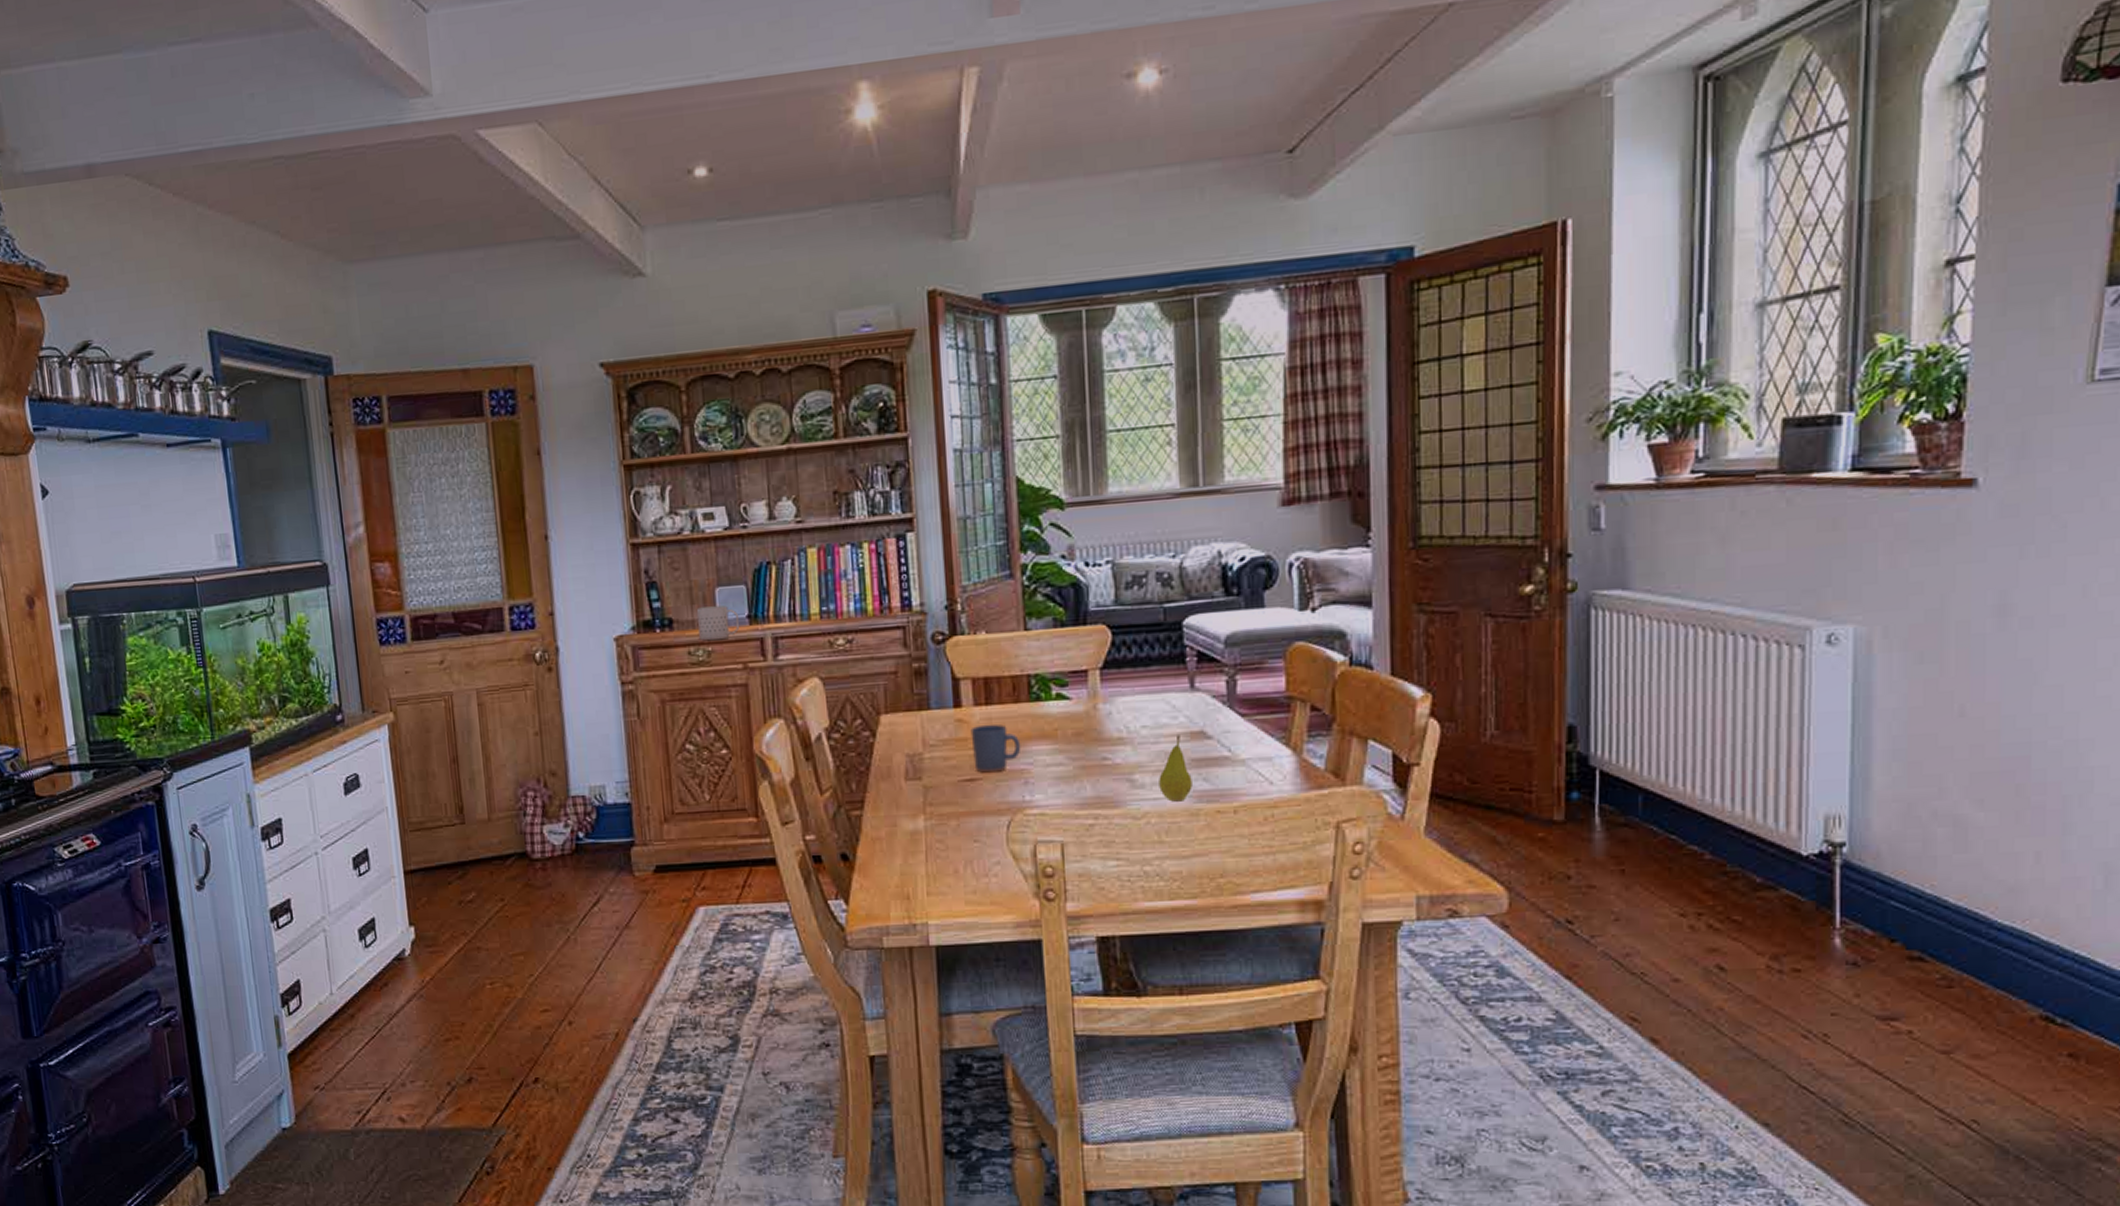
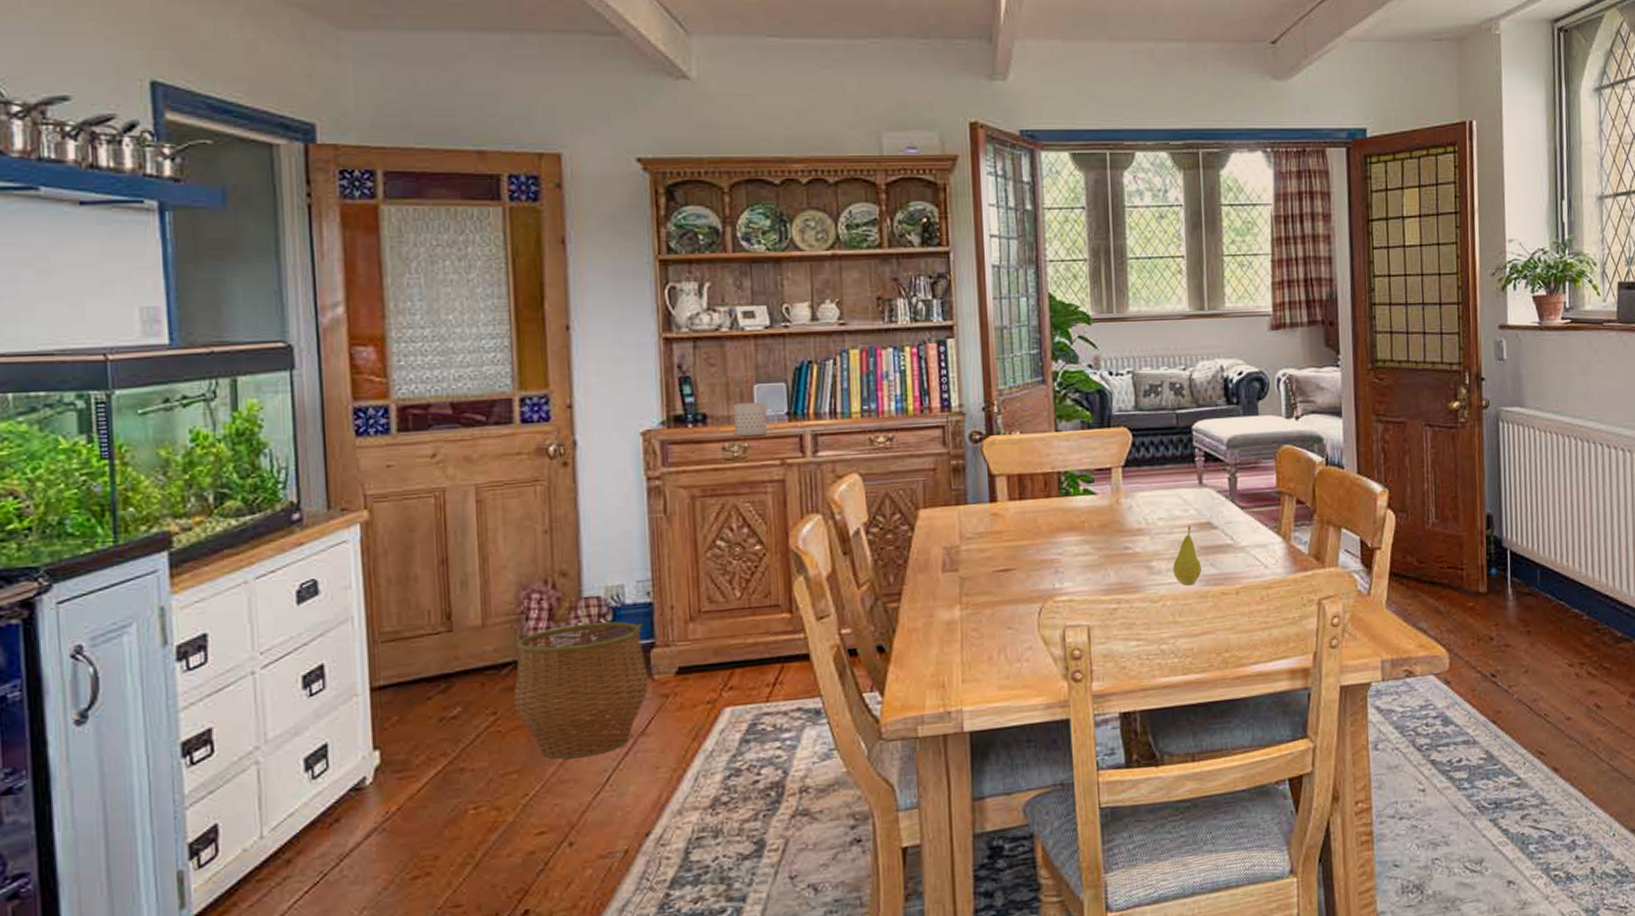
basket: none [516,819,632,946] -> present [514,621,650,759]
mug: present [970,725,1021,773] -> none [1005,518,1052,563]

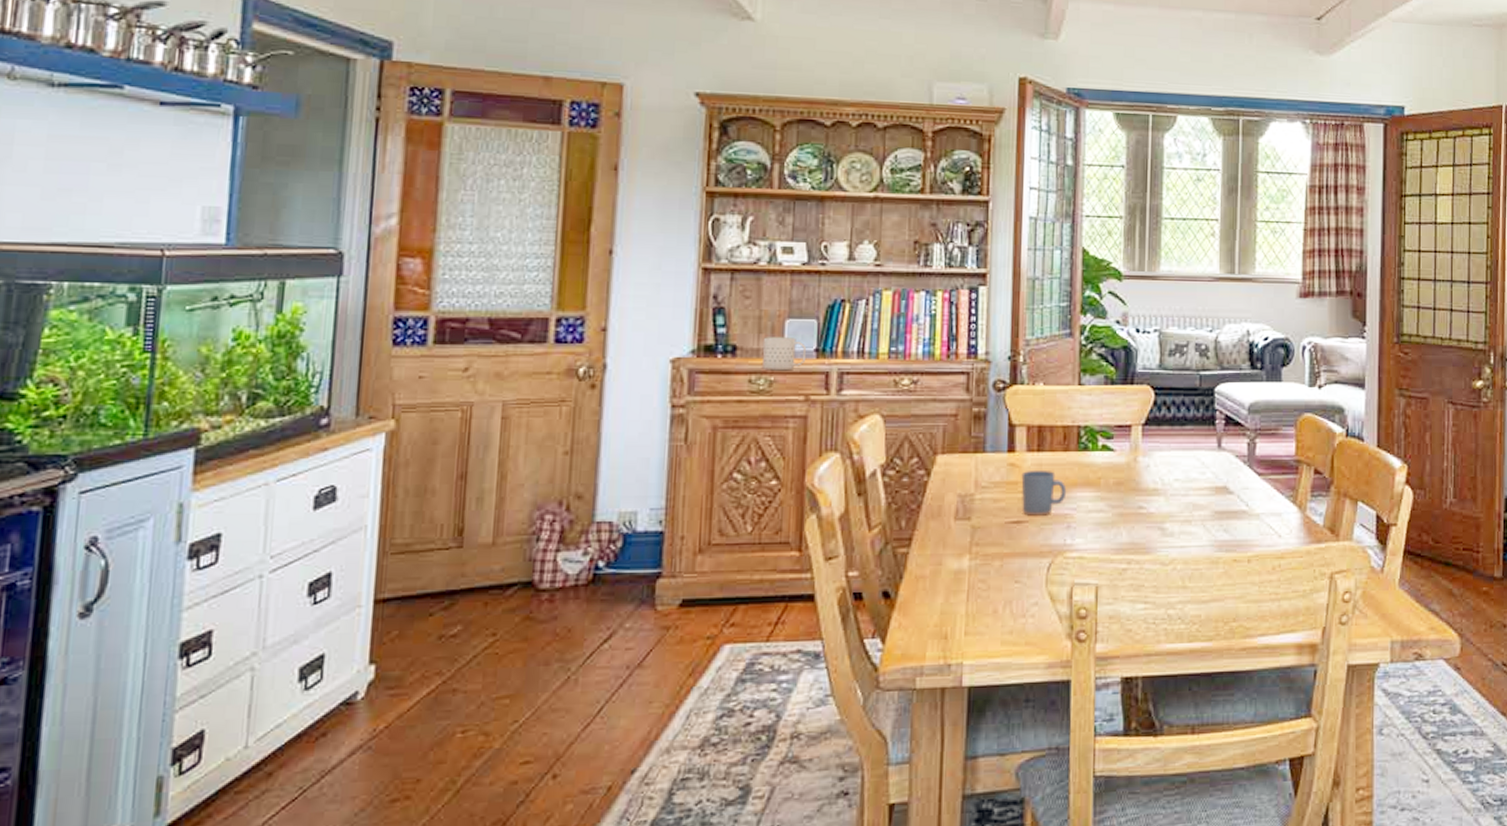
basket: present [514,621,650,759] -> none [514,547,653,687]
mug: none [1005,518,1052,563] -> present [1021,471,1067,516]
fruit: present [1173,525,1202,586] -> none [1186,489,1214,550]

